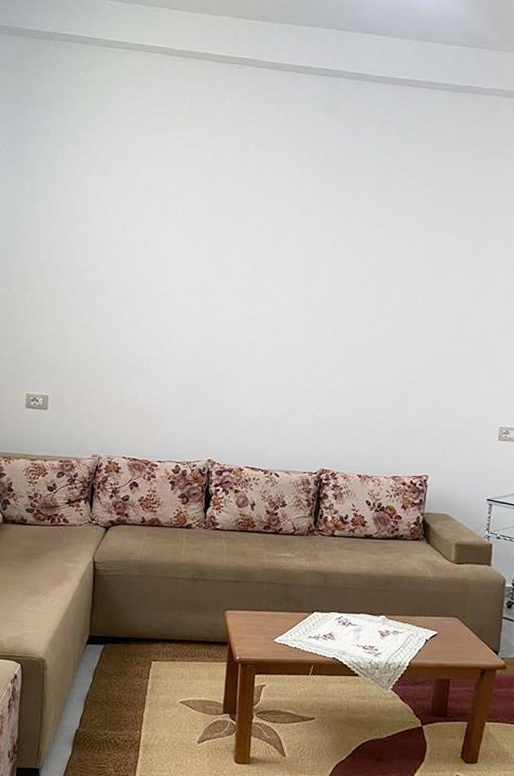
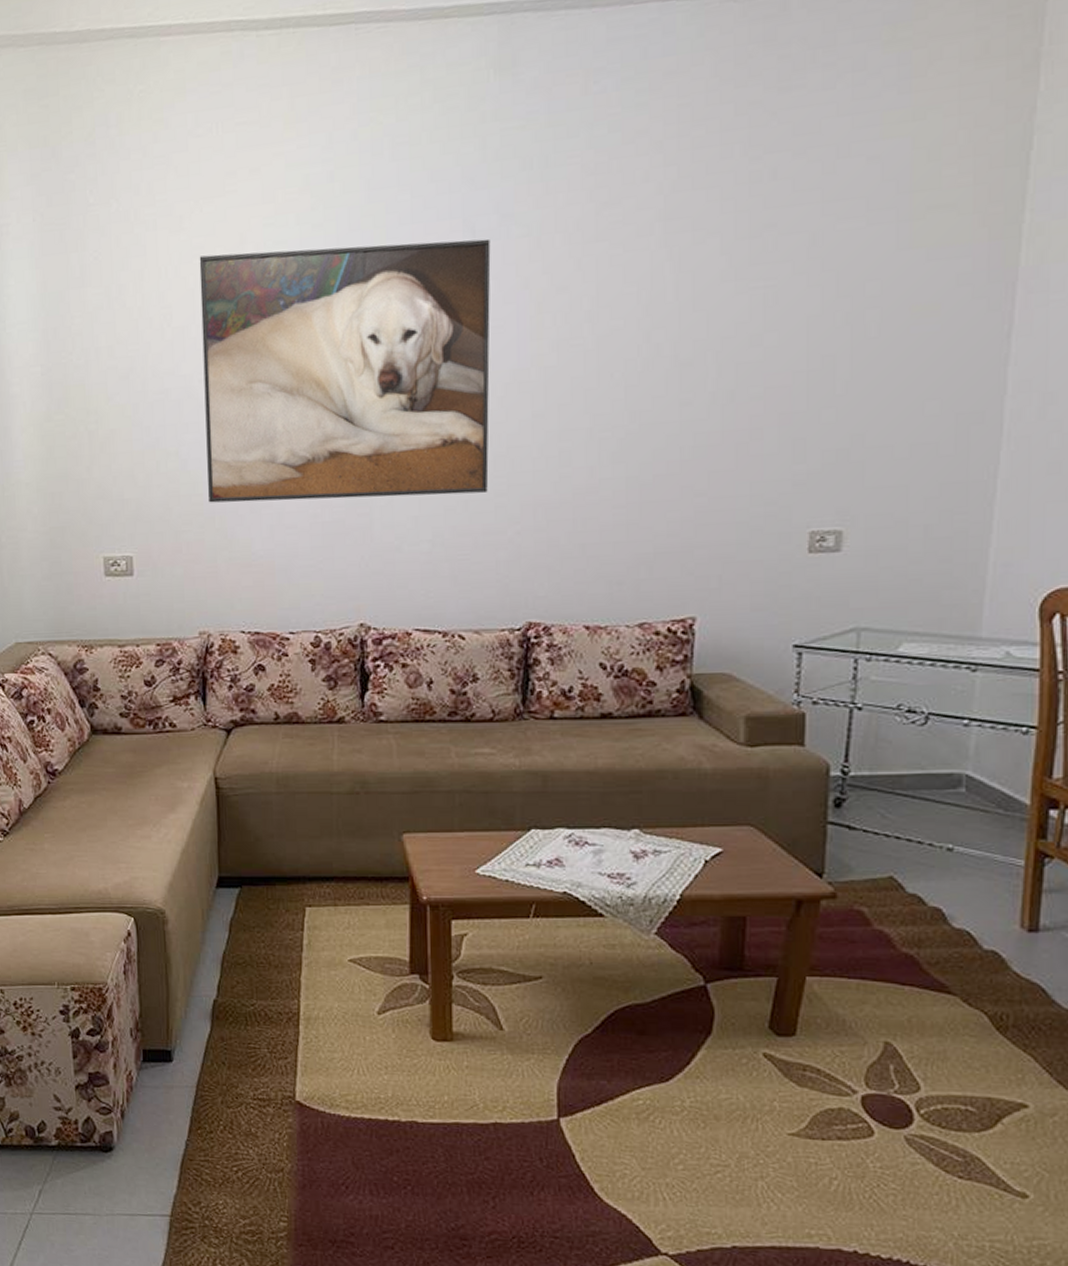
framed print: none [109,195,314,379] -> present [199,238,491,503]

